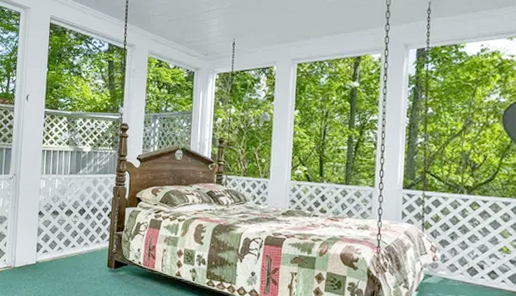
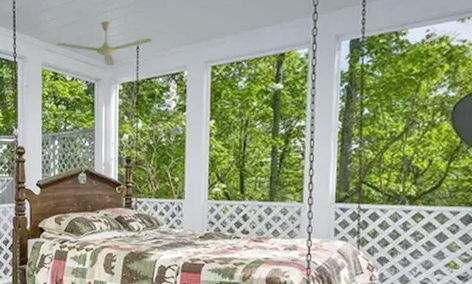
ceiling fan: none [161,19,247,58] -> present [55,21,152,66]

